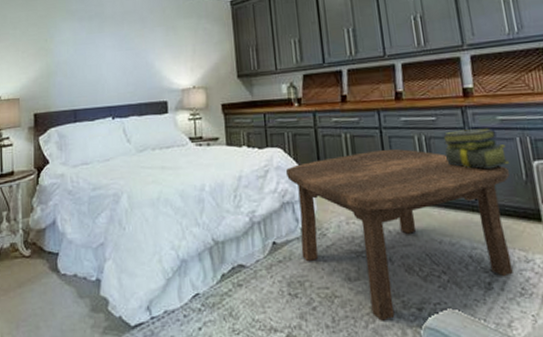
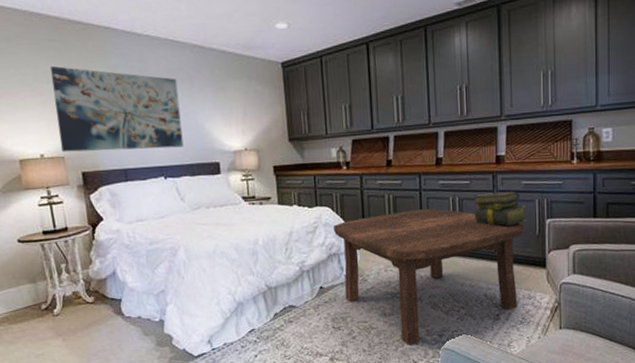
wall art: none [17,13,133,94] -> present [50,65,184,152]

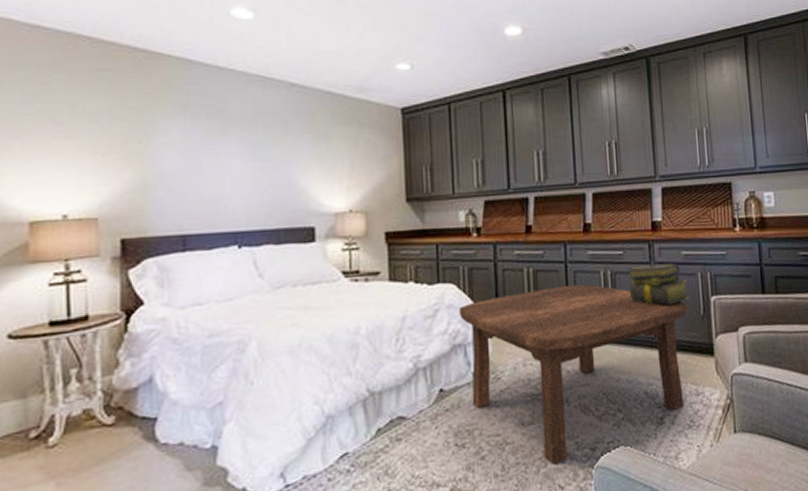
wall art: present [50,65,184,152] -> none [93,101,269,213]

